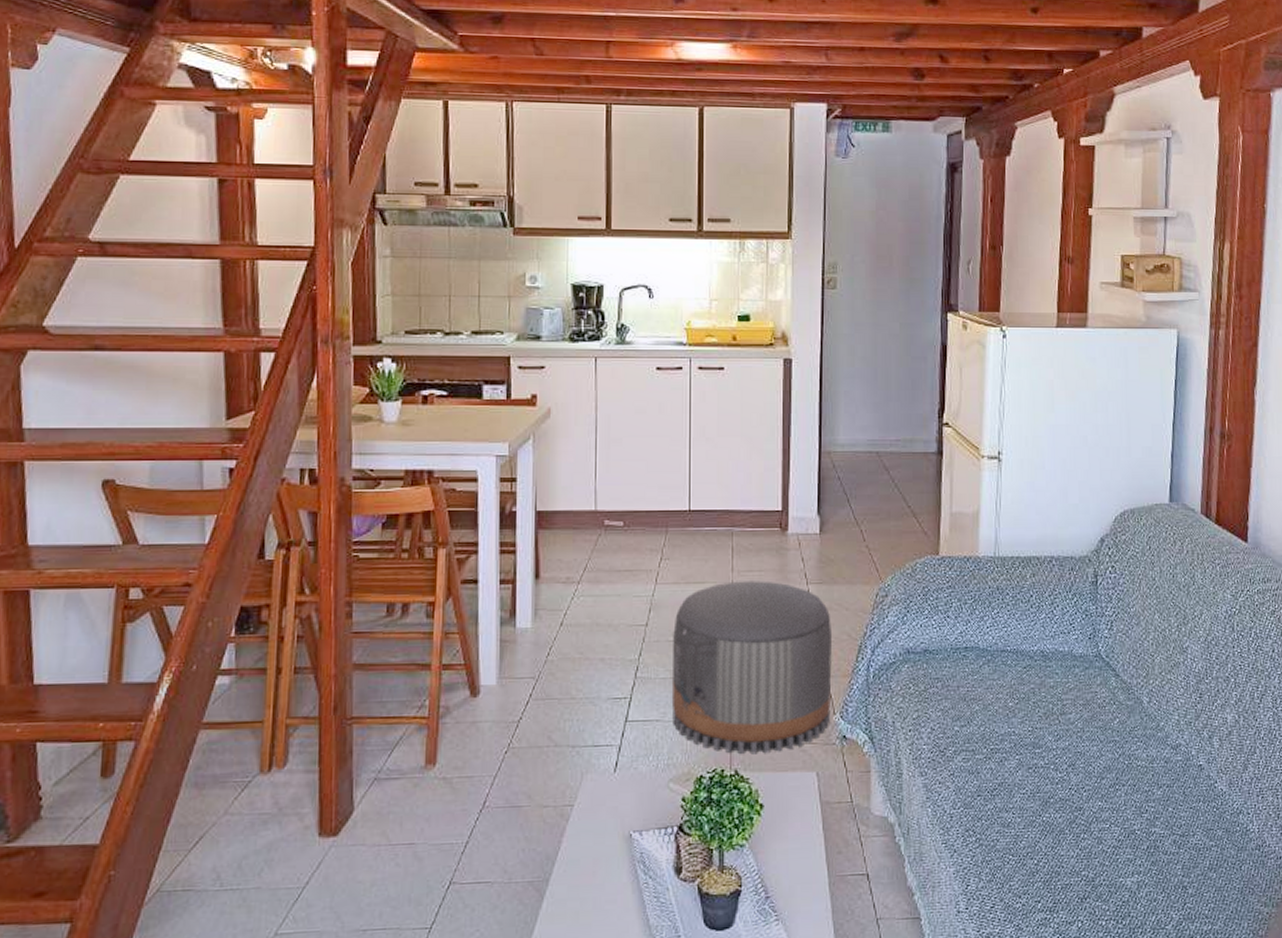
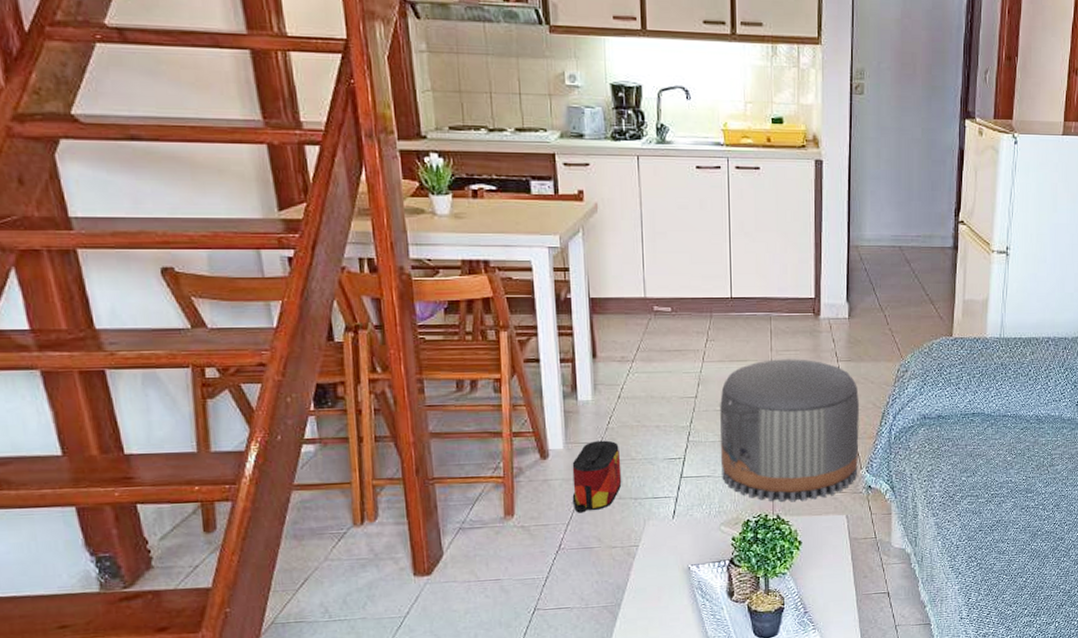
bag: none [502,675,559,763] -> present [572,440,622,513]

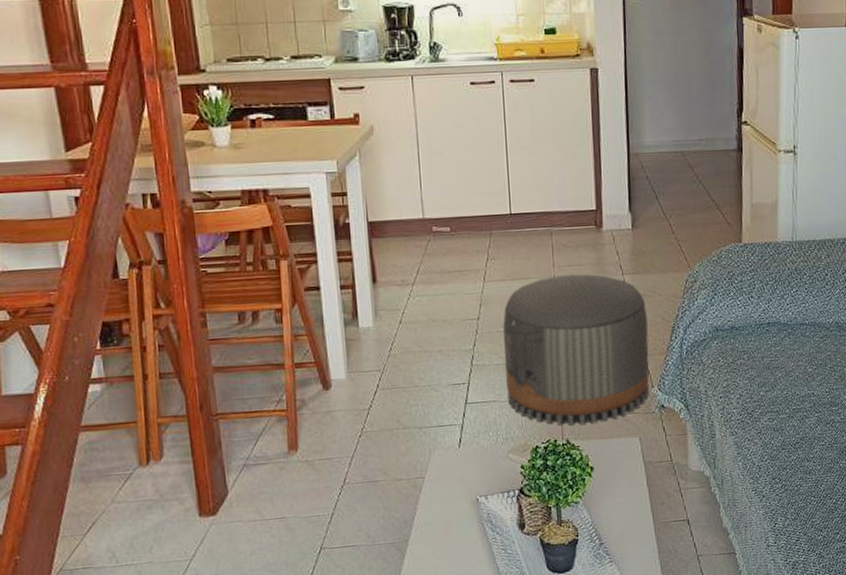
bag: present [572,440,622,513] -> none [355,367,406,445]

